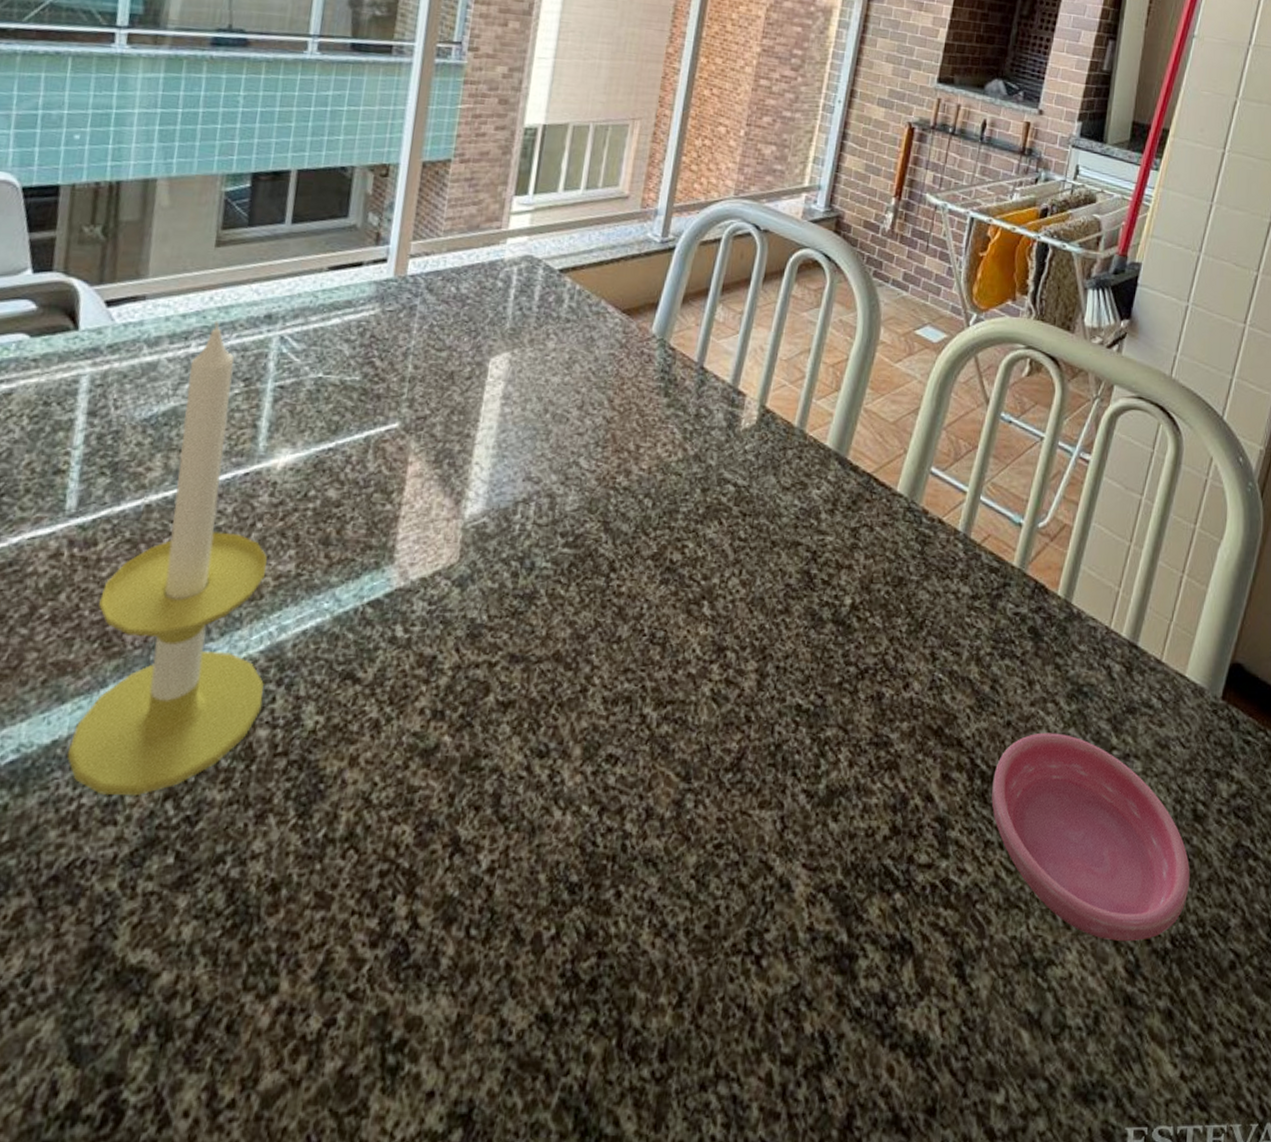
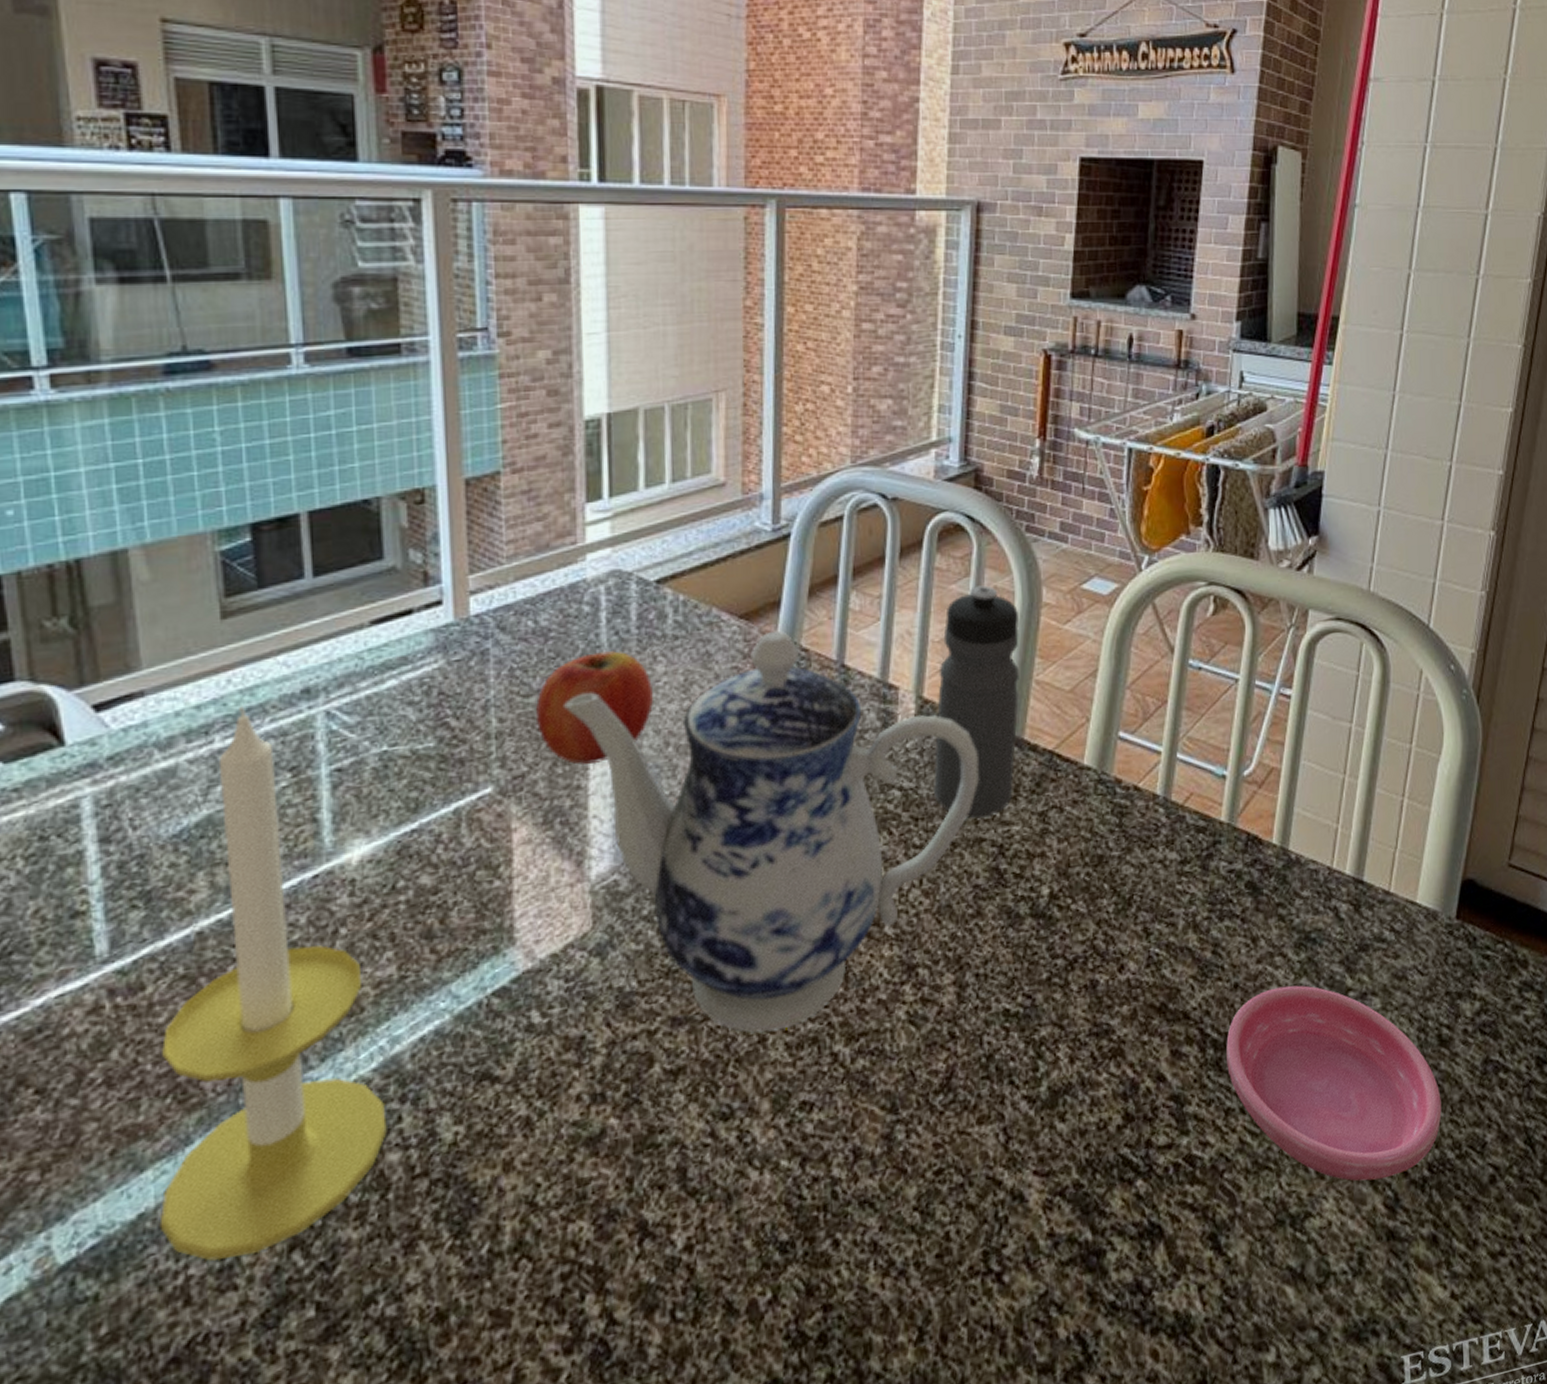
fruit: none [443,322,543,418] -> present [536,651,654,765]
teapot: none [468,328,806,684] -> present [564,630,979,1033]
water bottle: none [763,317,858,524] -> present [934,585,1019,819]

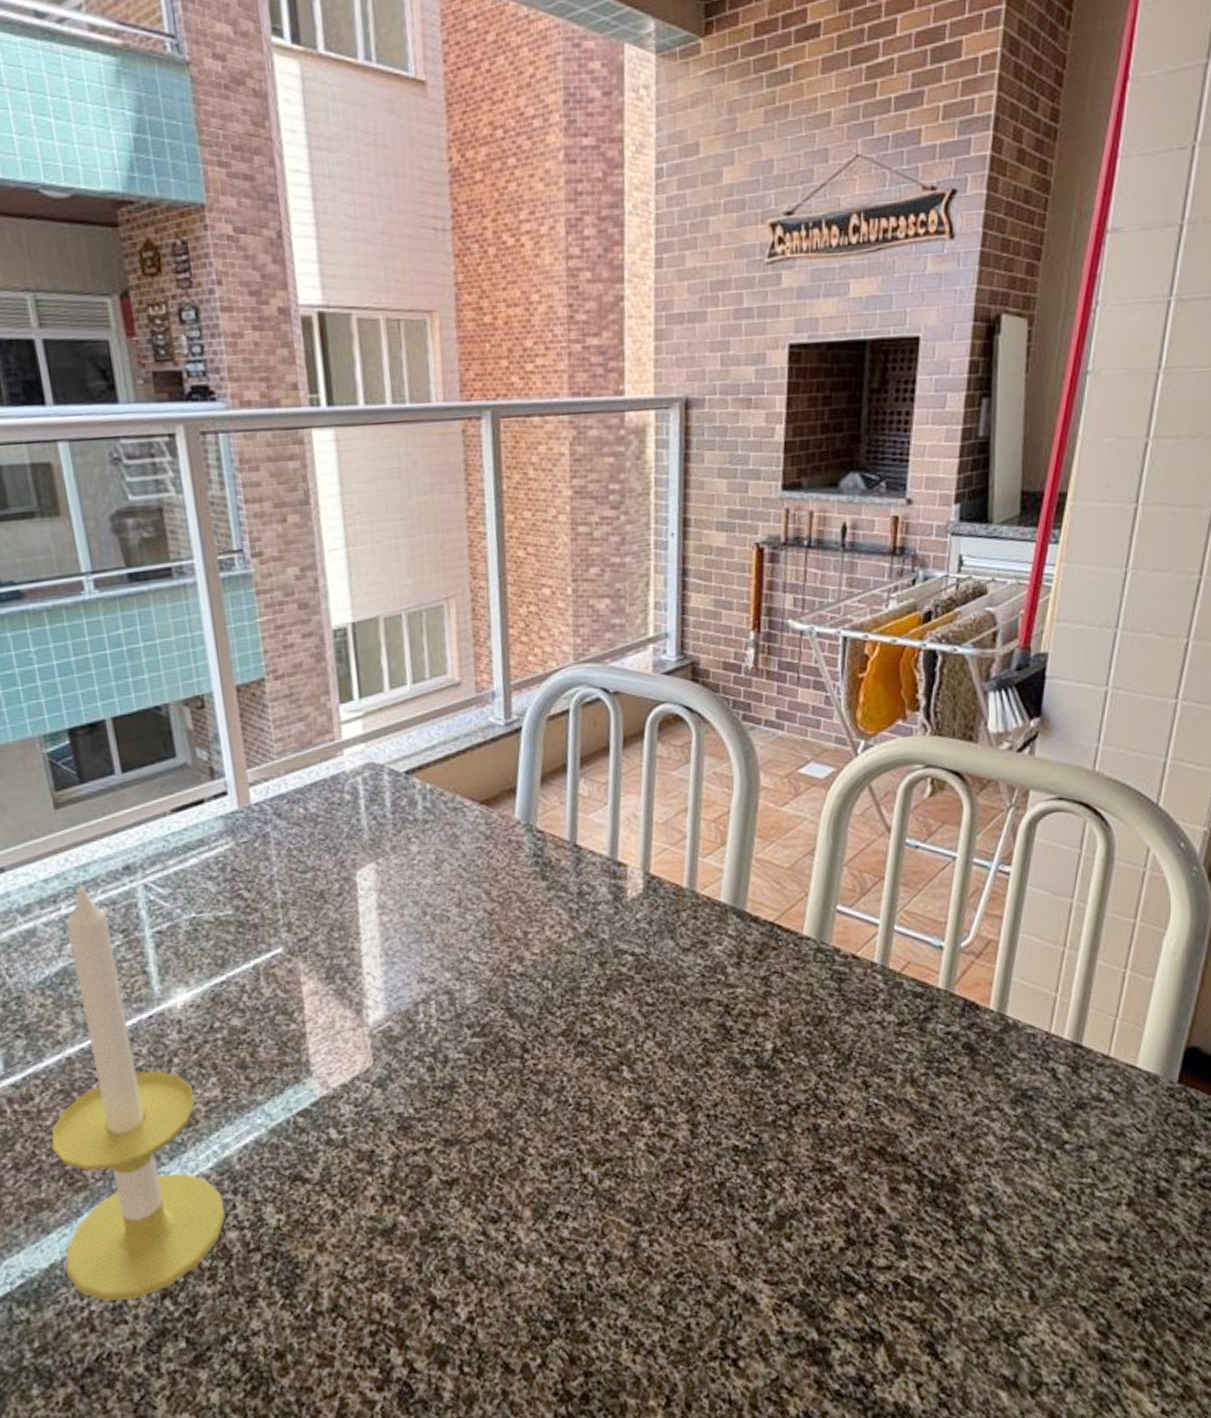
fruit: present [536,651,654,765] -> none [312,833,411,930]
teapot: present [564,630,979,1033] -> none [335,814,704,1155]
water bottle: present [934,585,1019,819] -> none [662,771,740,981]
saucer: present [1226,985,1442,1181] -> none [943,1136,1157,1309]

